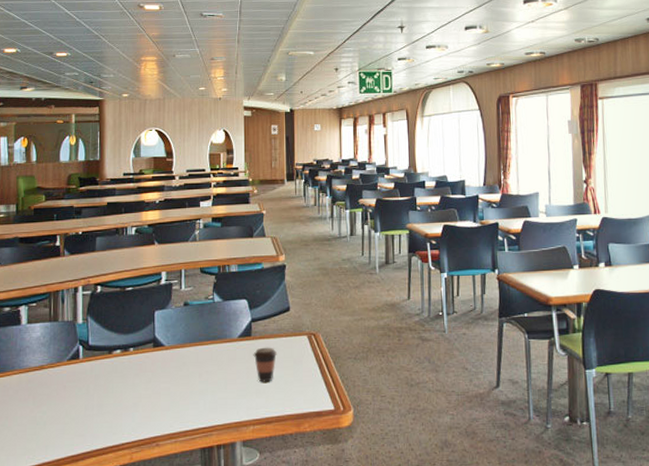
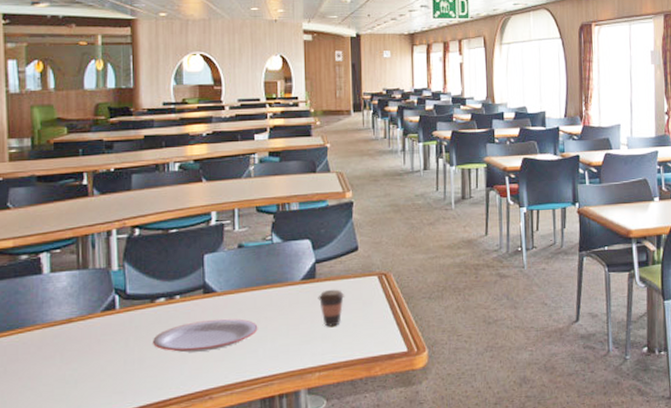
plate: none [110,371,200,401] -> present [153,318,258,353]

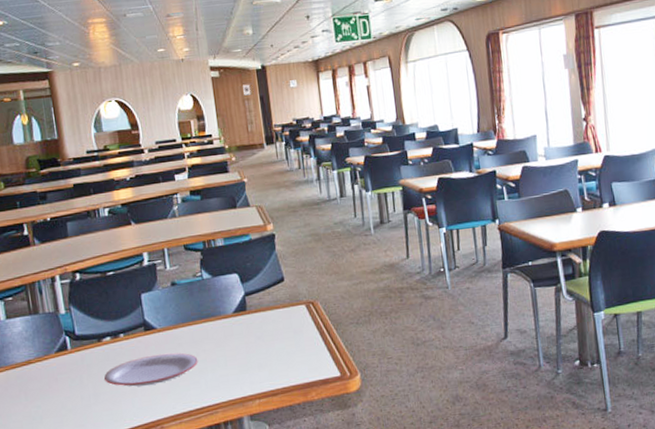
coffee cup: present [318,289,345,327] -> none [250,319,276,356]

